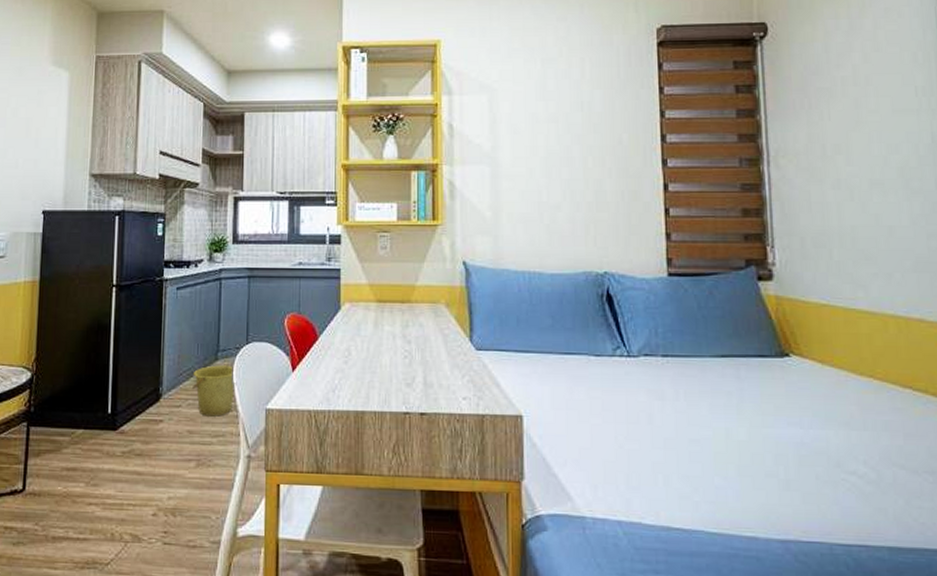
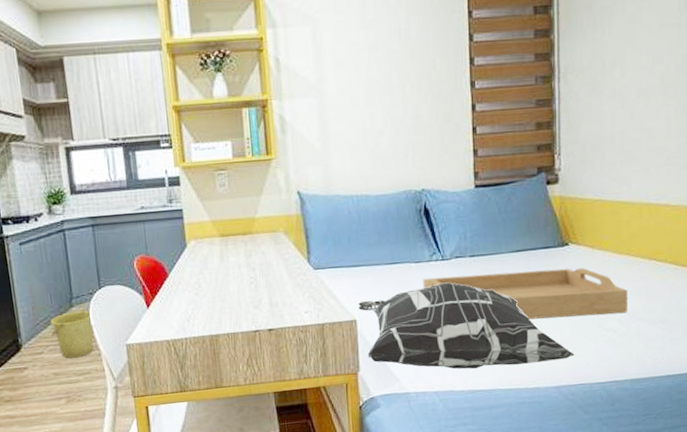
decorative pillow: none [525,384,804,504] -> present [358,283,574,369]
serving tray: none [604,376,877,454] -> present [423,267,628,320]

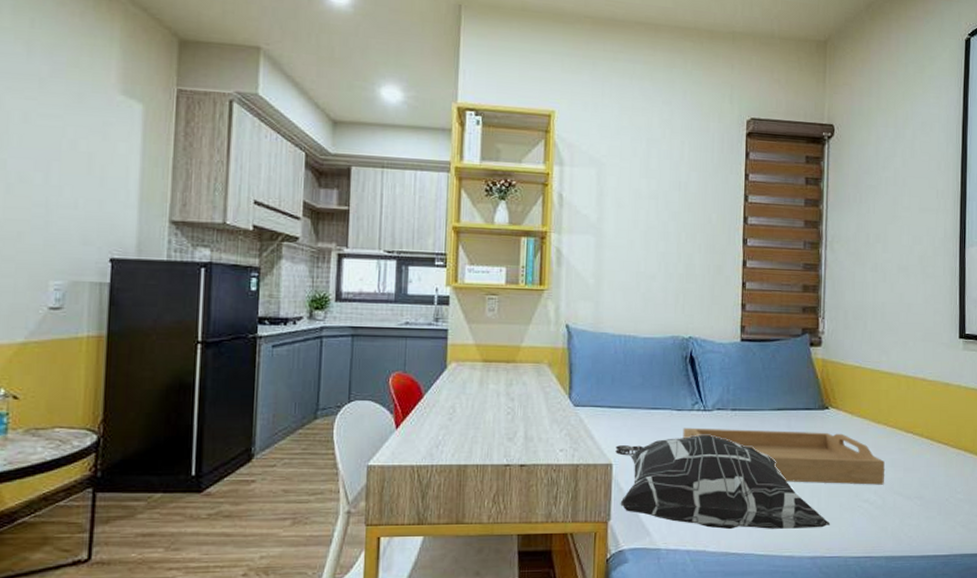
bucket: present [49,310,94,359] -> none [288,424,336,475]

